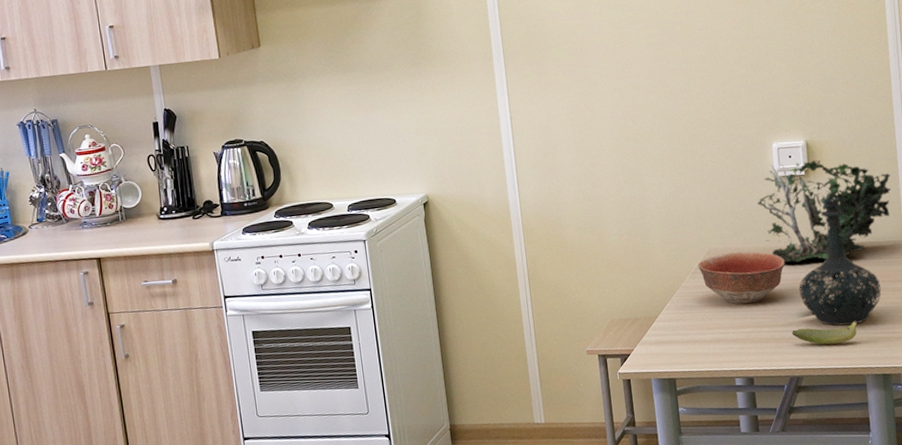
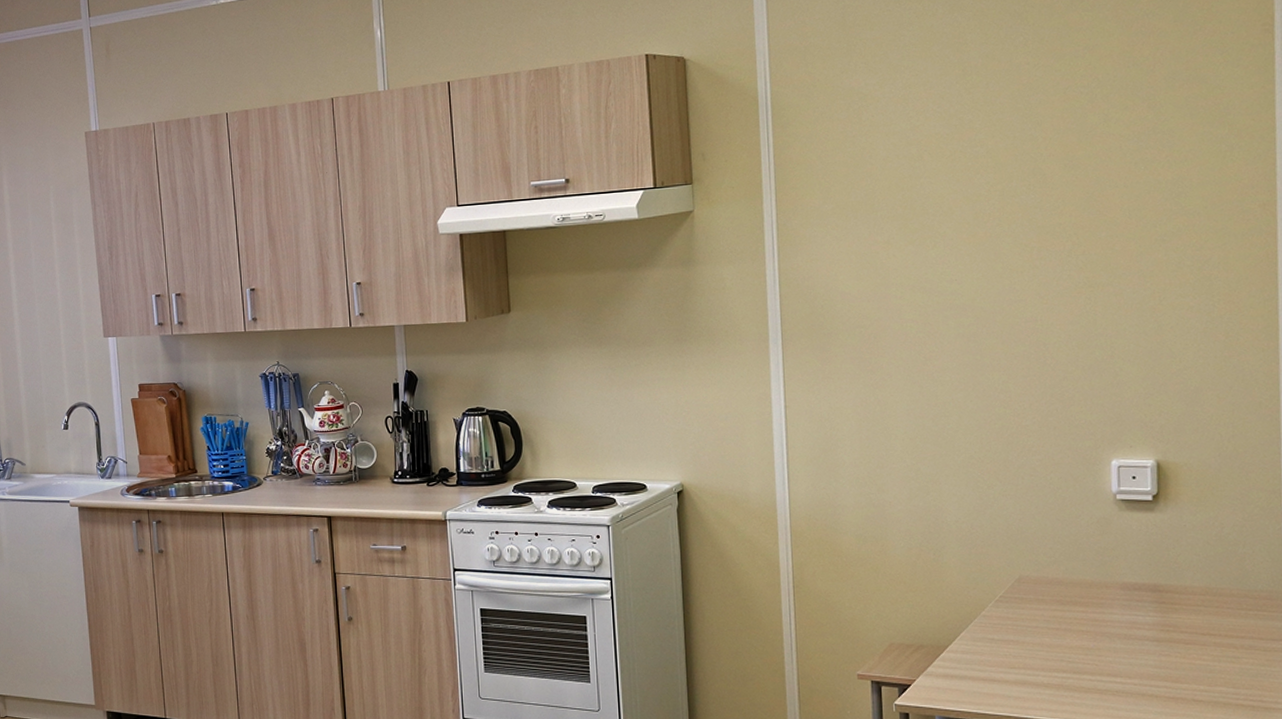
bowl: present [698,251,785,304] -> none [1003,583,1118,645]
plant: present [757,160,892,264] -> none [1086,484,1271,604]
banana: present [792,321,857,345] -> none [1121,682,1211,706]
bottle: present [799,196,882,326] -> none [1135,530,1248,686]

